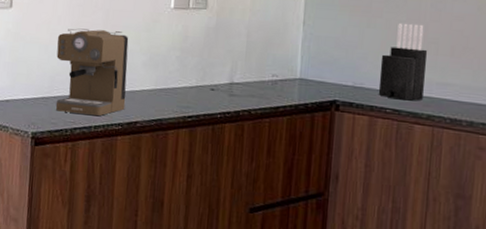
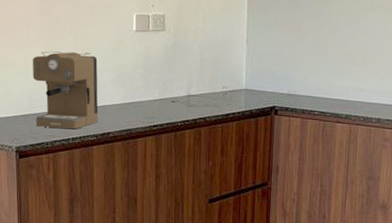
knife block: present [378,22,428,101] -> none [308,39,346,104]

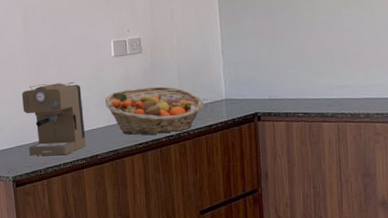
fruit basket: none [121,67,224,118] -> present [104,86,204,135]

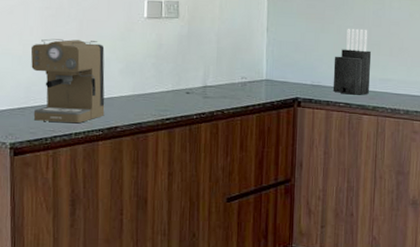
fruit basket: present [104,86,204,135] -> none [131,56,243,110]
knife block: none [289,40,327,104] -> present [332,28,372,95]

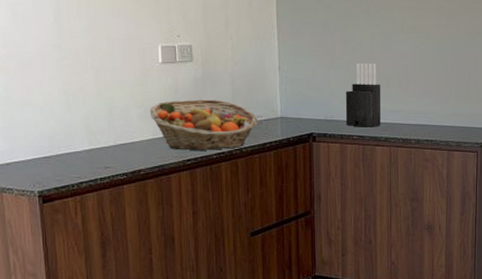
coffee maker: present [30,38,105,123] -> none [51,88,128,168]
fruit basket: none [131,56,243,110] -> present [149,99,258,150]

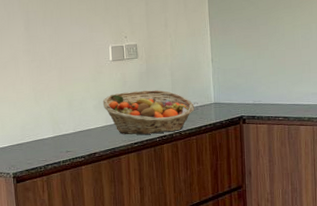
knife block: present [345,63,381,127] -> none [271,51,304,109]

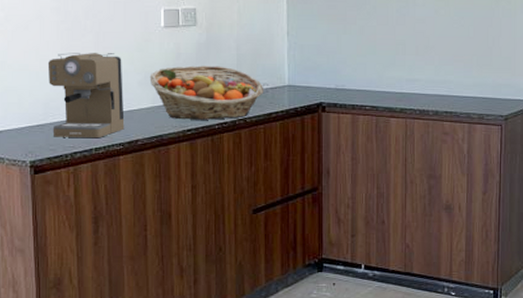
coffee maker: none [22,84,85,153] -> present [47,53,125,137]

